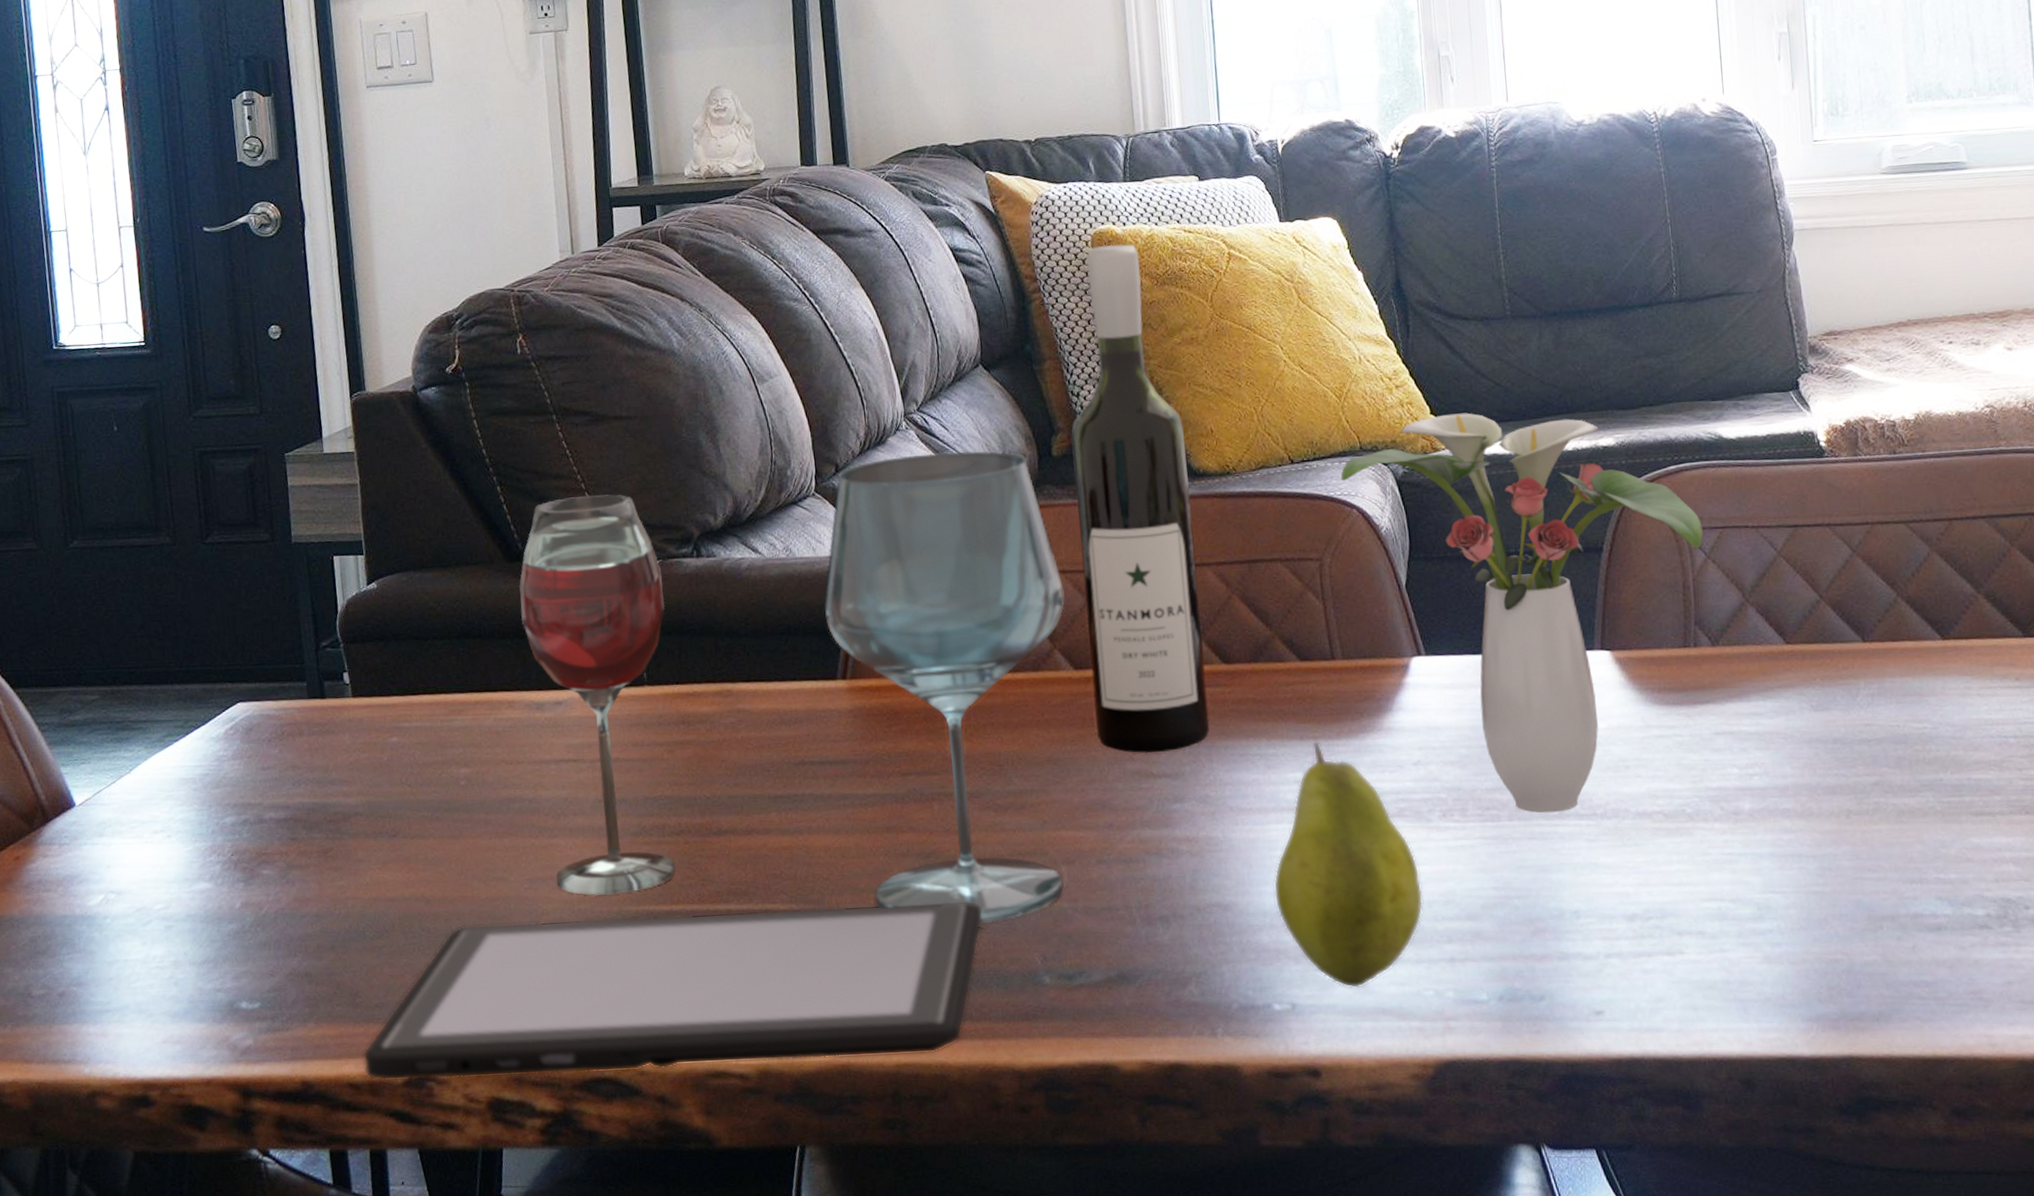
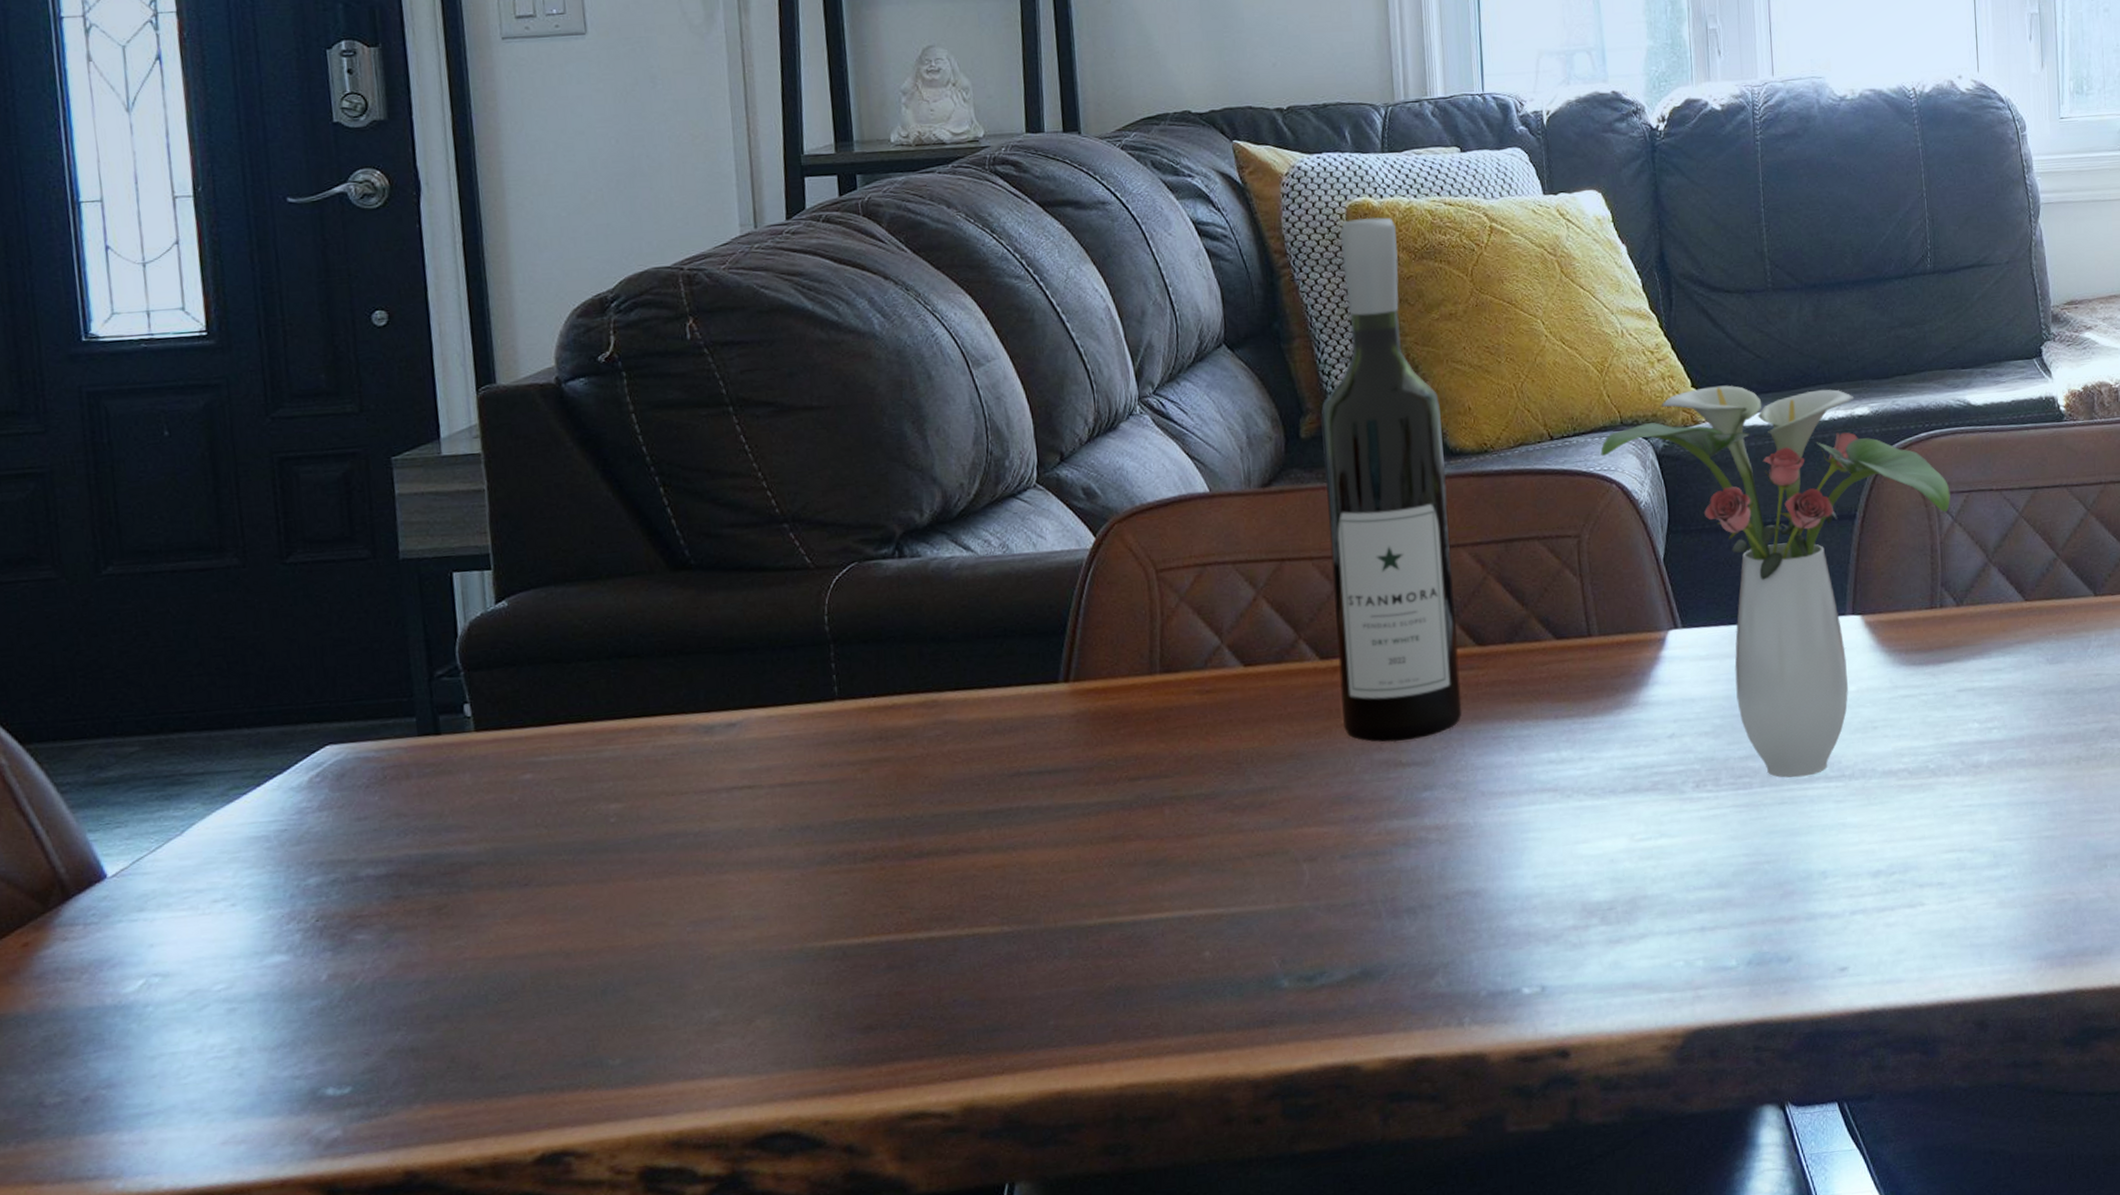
tablet: present [363,903,983,1081] -> none [483,909,1217,1161]
wineglass: present [518,494,676,896] -> none [684,492,869,934]
wine glass: present [823,451,1065,924] -> none [1044,434,1311,931]
fruit: present [1273,742,1424,988] -> none [1524,720,1675,965]

